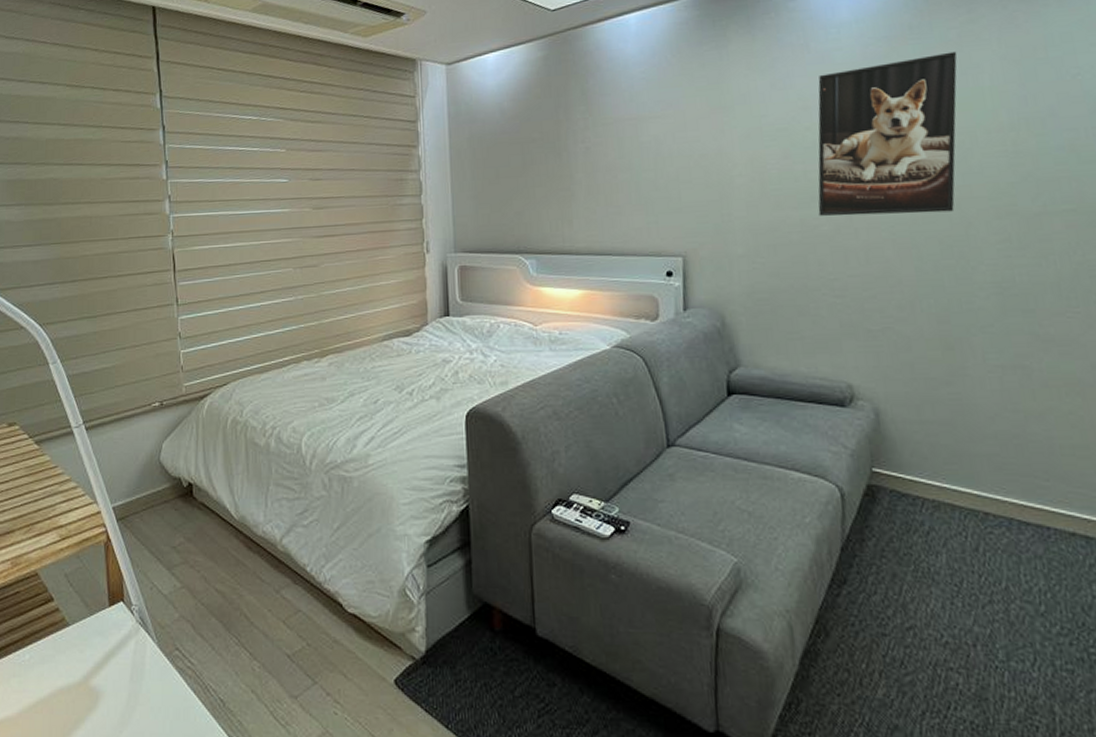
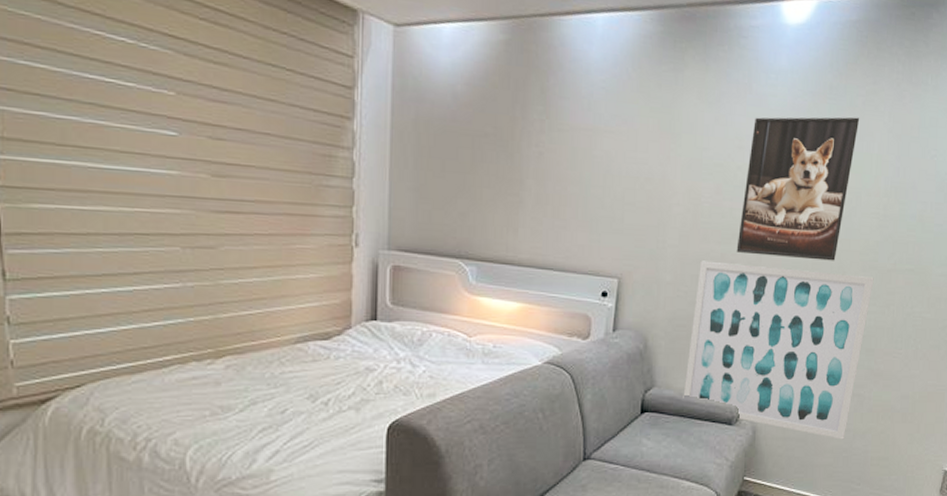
wall art: none [775,224,1017,423] -> present [683,260,874,440]

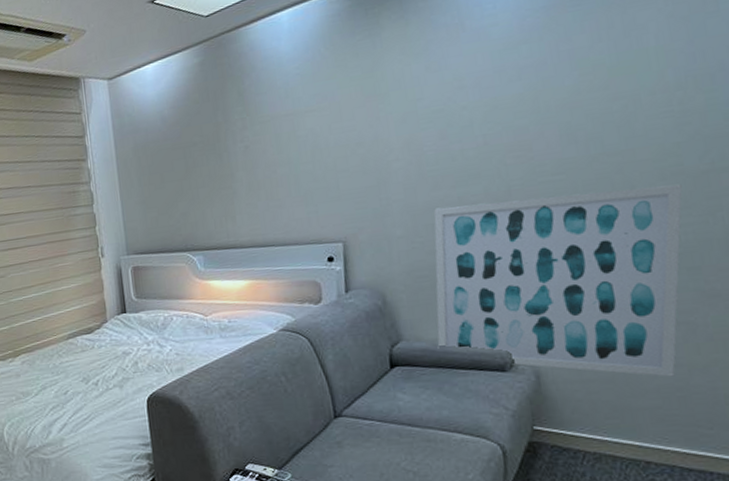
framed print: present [736,117,860,261] -> none [474,14,621,192]

